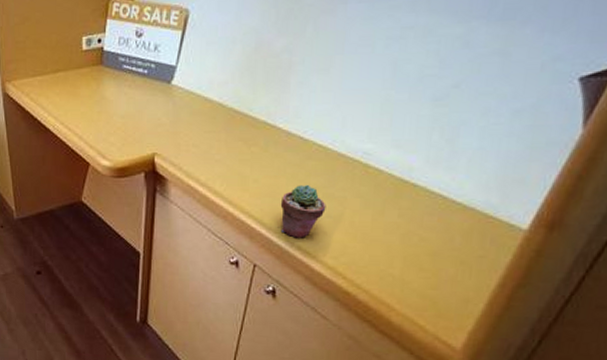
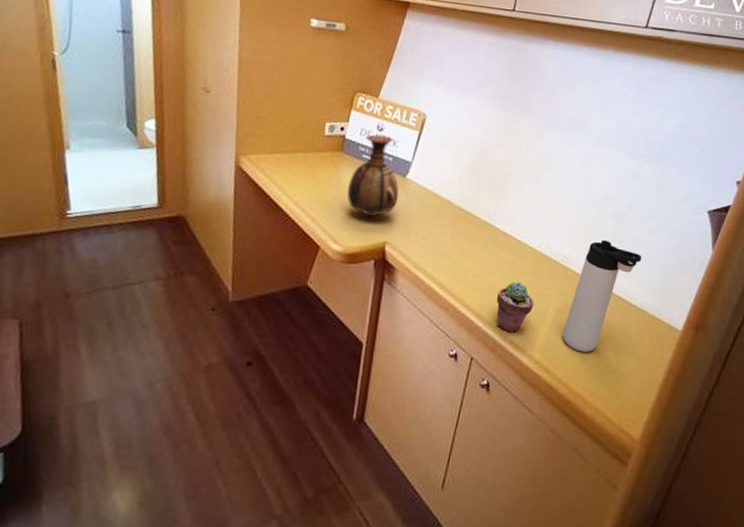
vase: none [110,40,165,130] -> present [347,133,399,217]
thermos bottle: none [362,128,473,257] -> present [562,239,642,353]

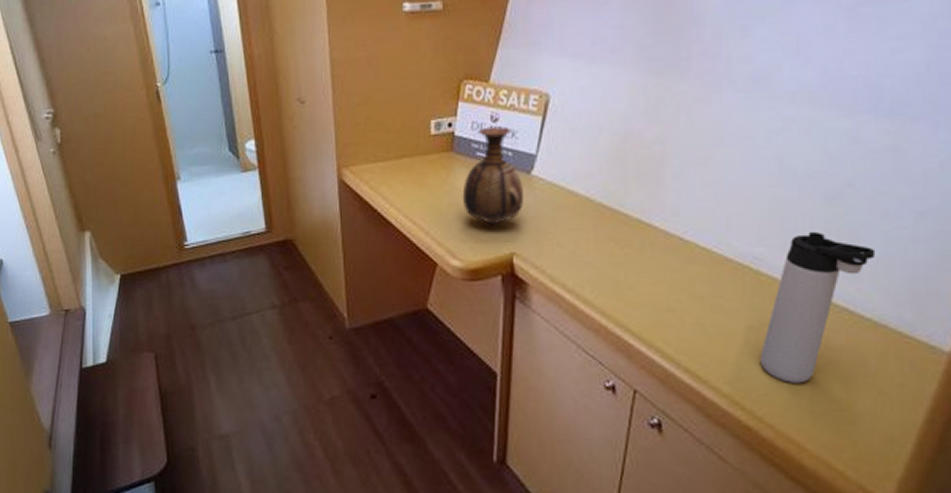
potted succulent: present [495,282,534,333] -> none [661,294,715,358]

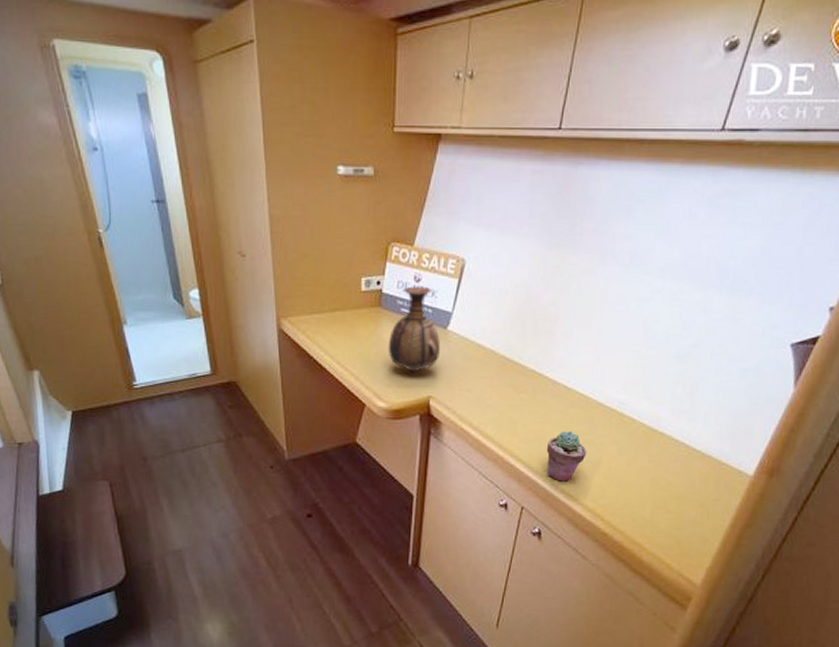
potted succulent: none [661,294,715,358] -> present [546,431,587,482]
thermos bottle: present [760,231,876,384] -> none [617,382,709,500]

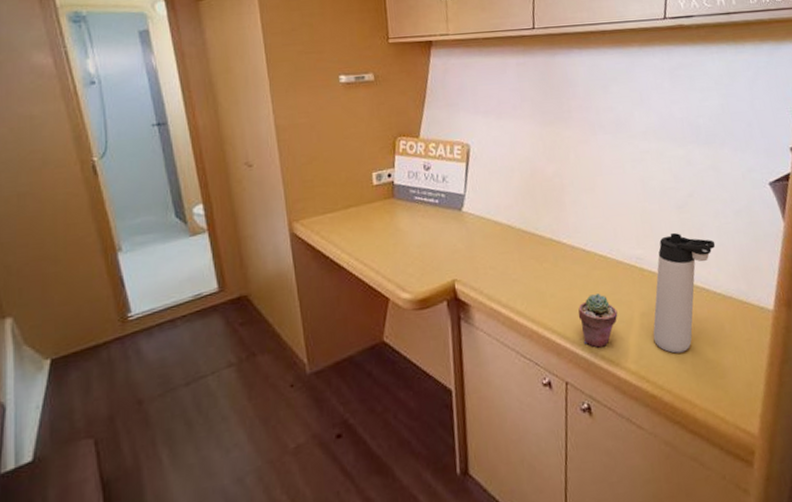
vase: present [388,285,441,372] -> none [405,173,459,258]
thermos bottle: none [617,382,709,500] -> present [653,232,716,354]

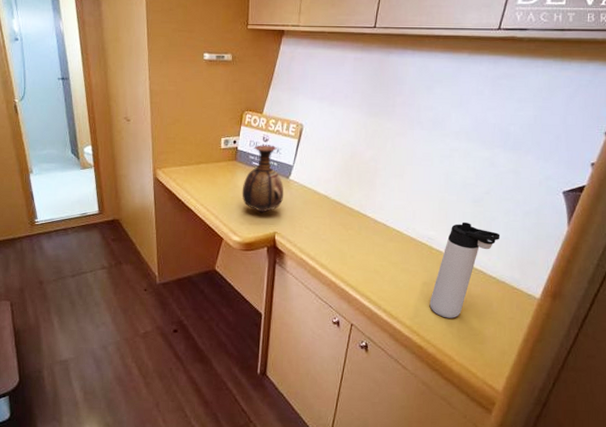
vase: none [405,173,459,258] -> present [242,144,284,213]
potted succulent: present [578,294,618,348] -> none [370,261,404,303]

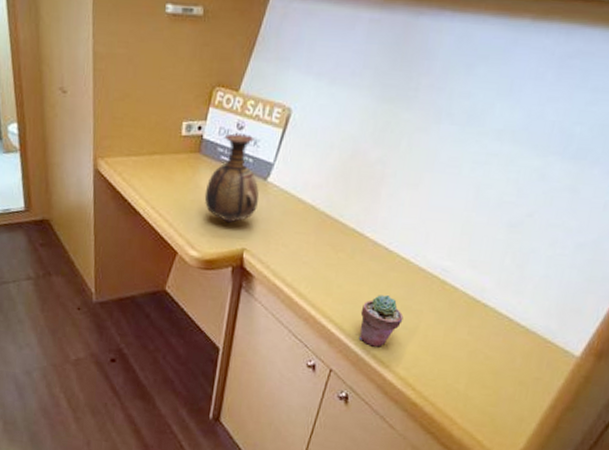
potted succulent: none [370,261,404,303] -> present [358,295,404,347]
thermos bottle: present [429,222,501,318] -> none [433,251,540,373]

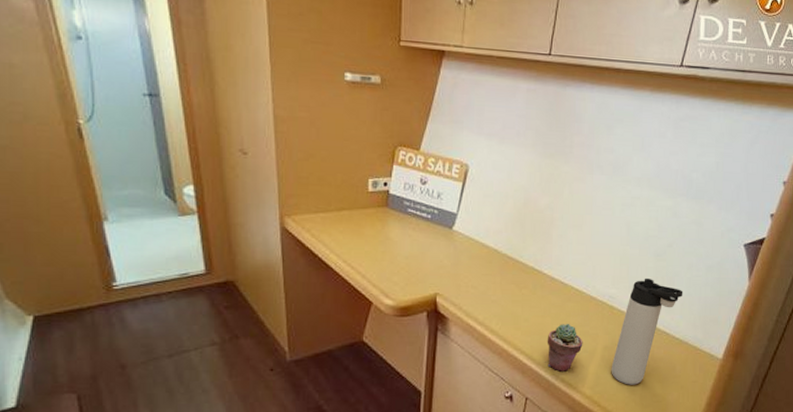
vase: present [204,132,259,223] -> none [395,187,447,270]
thermos bottle: none [433,251,540,373] -> present [611,278,683,385]

